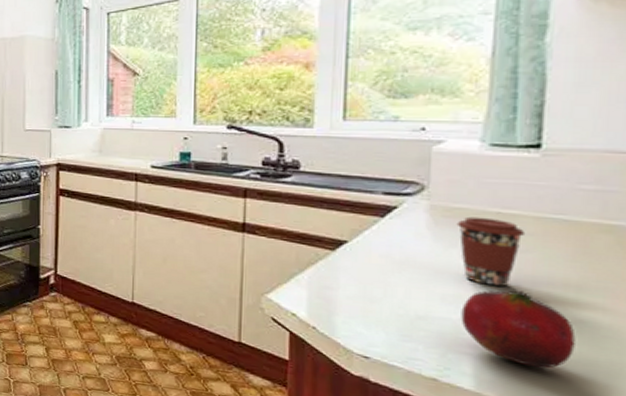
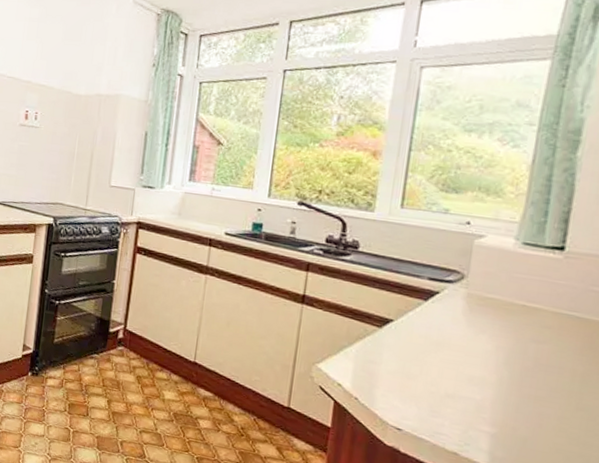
coffee cup: present [456,216,524,287] -> none [488,306,544,373]
fruit: present [461,290,576,369] -> none [483,375,577,450]

